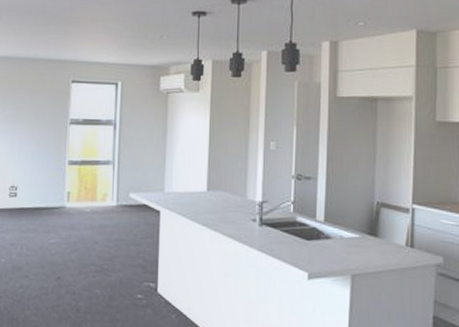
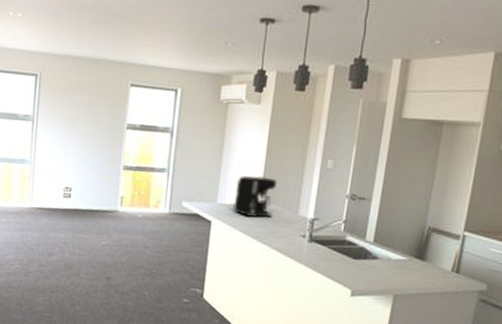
coffee maker: none [181,162,222,205] -> present [233,176,277,218]

